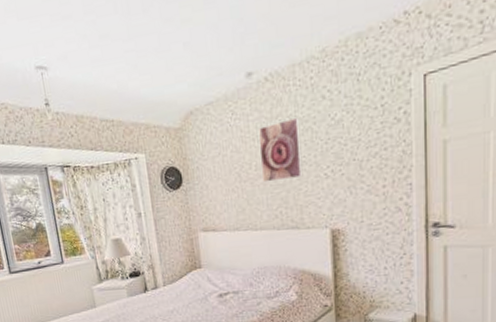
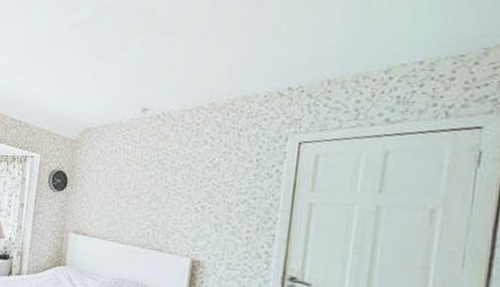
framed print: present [258,117,303,183] -> none [137,153,181,206]

